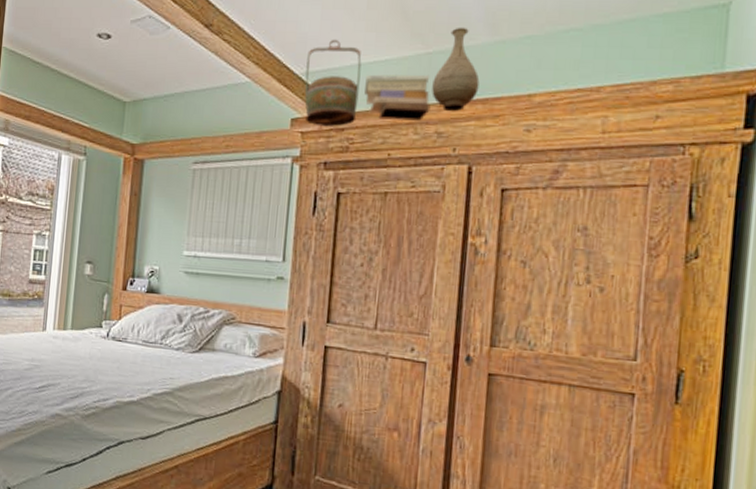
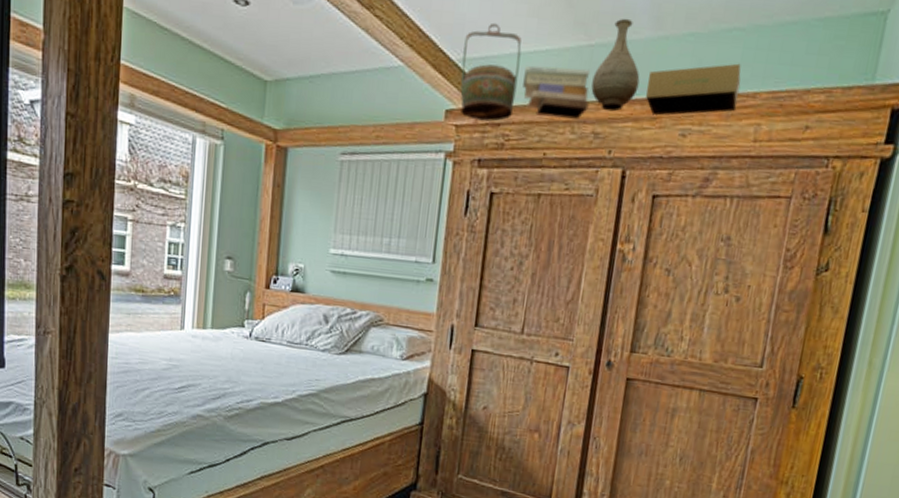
box: none [487,61,583,114] -> present [646,63,741,116]

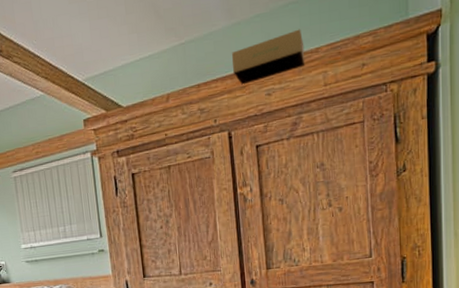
decorative basket: present [460,22,522,122] -> none [85,45,135,122]
books: present [523,65,591,119] -> none [136,62,191,107]
vase: present [591,18,640,112] -> none [189,16,226,91]

